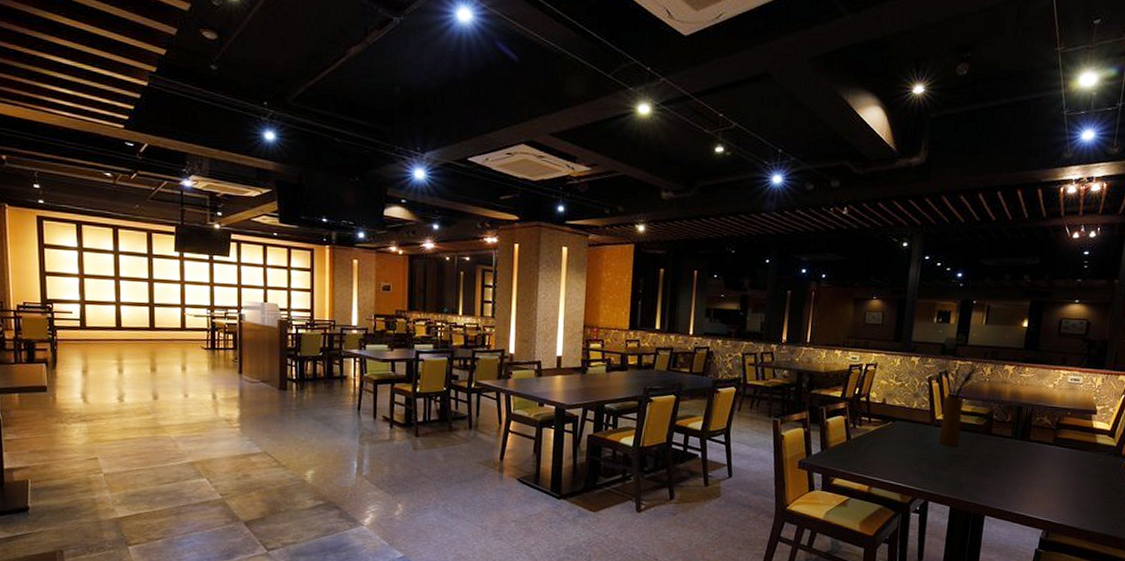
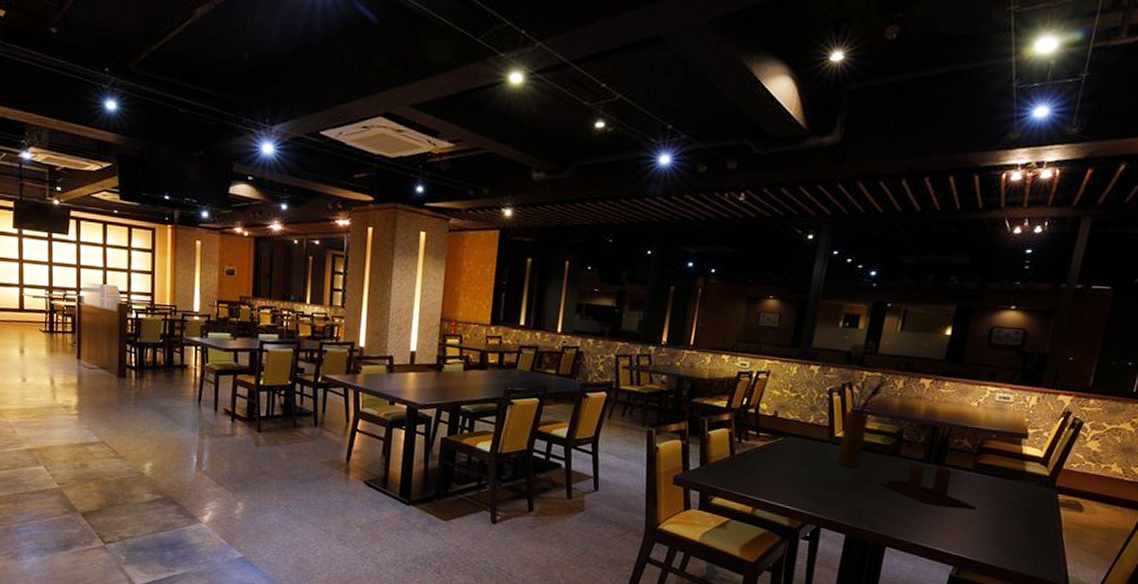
napkin holder: none [975,440,1059,478] -> present [879,463,977,509]

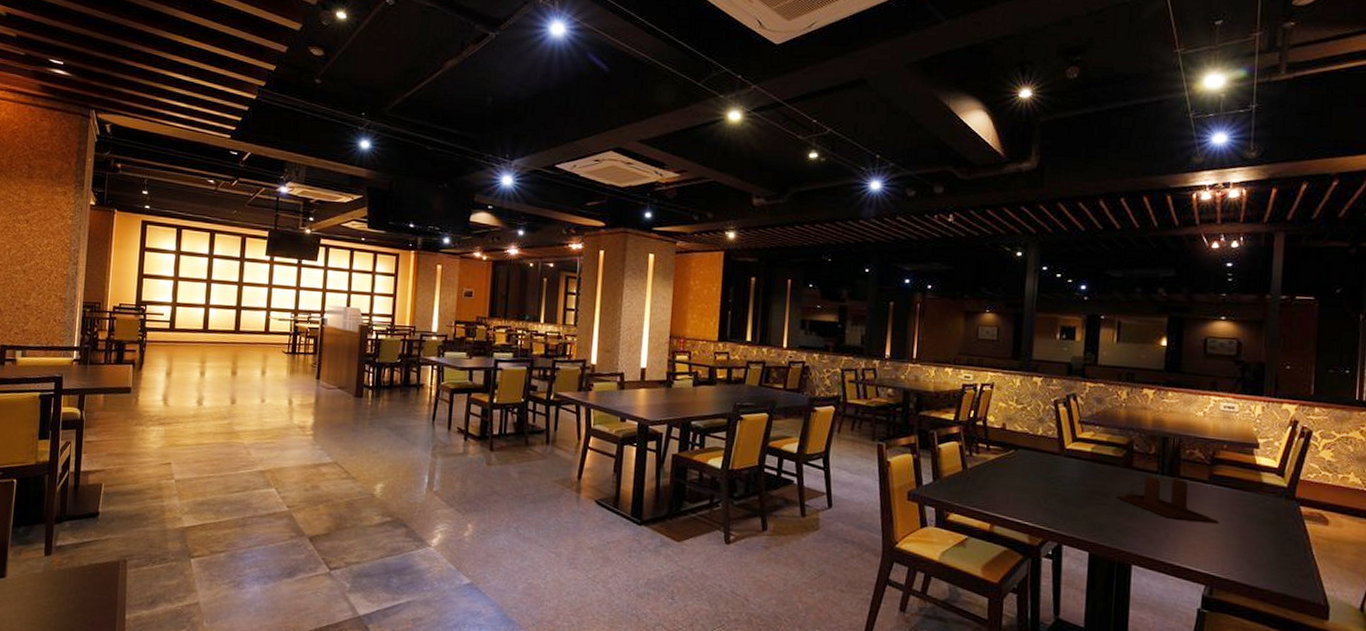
vase: present [837,364,897,469] -> none [1070,375,1119,482]

